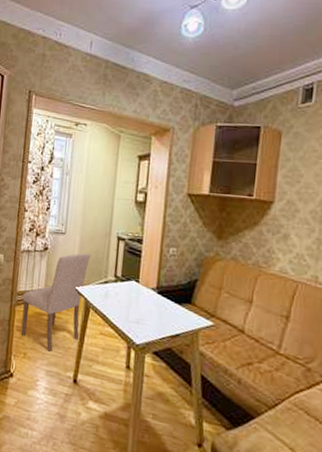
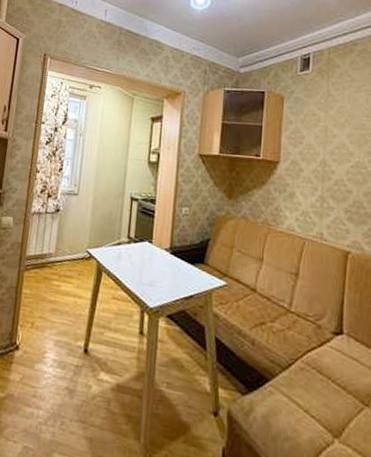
dining chair: present [21,253,91,352] -> none [29,214,104,320]

